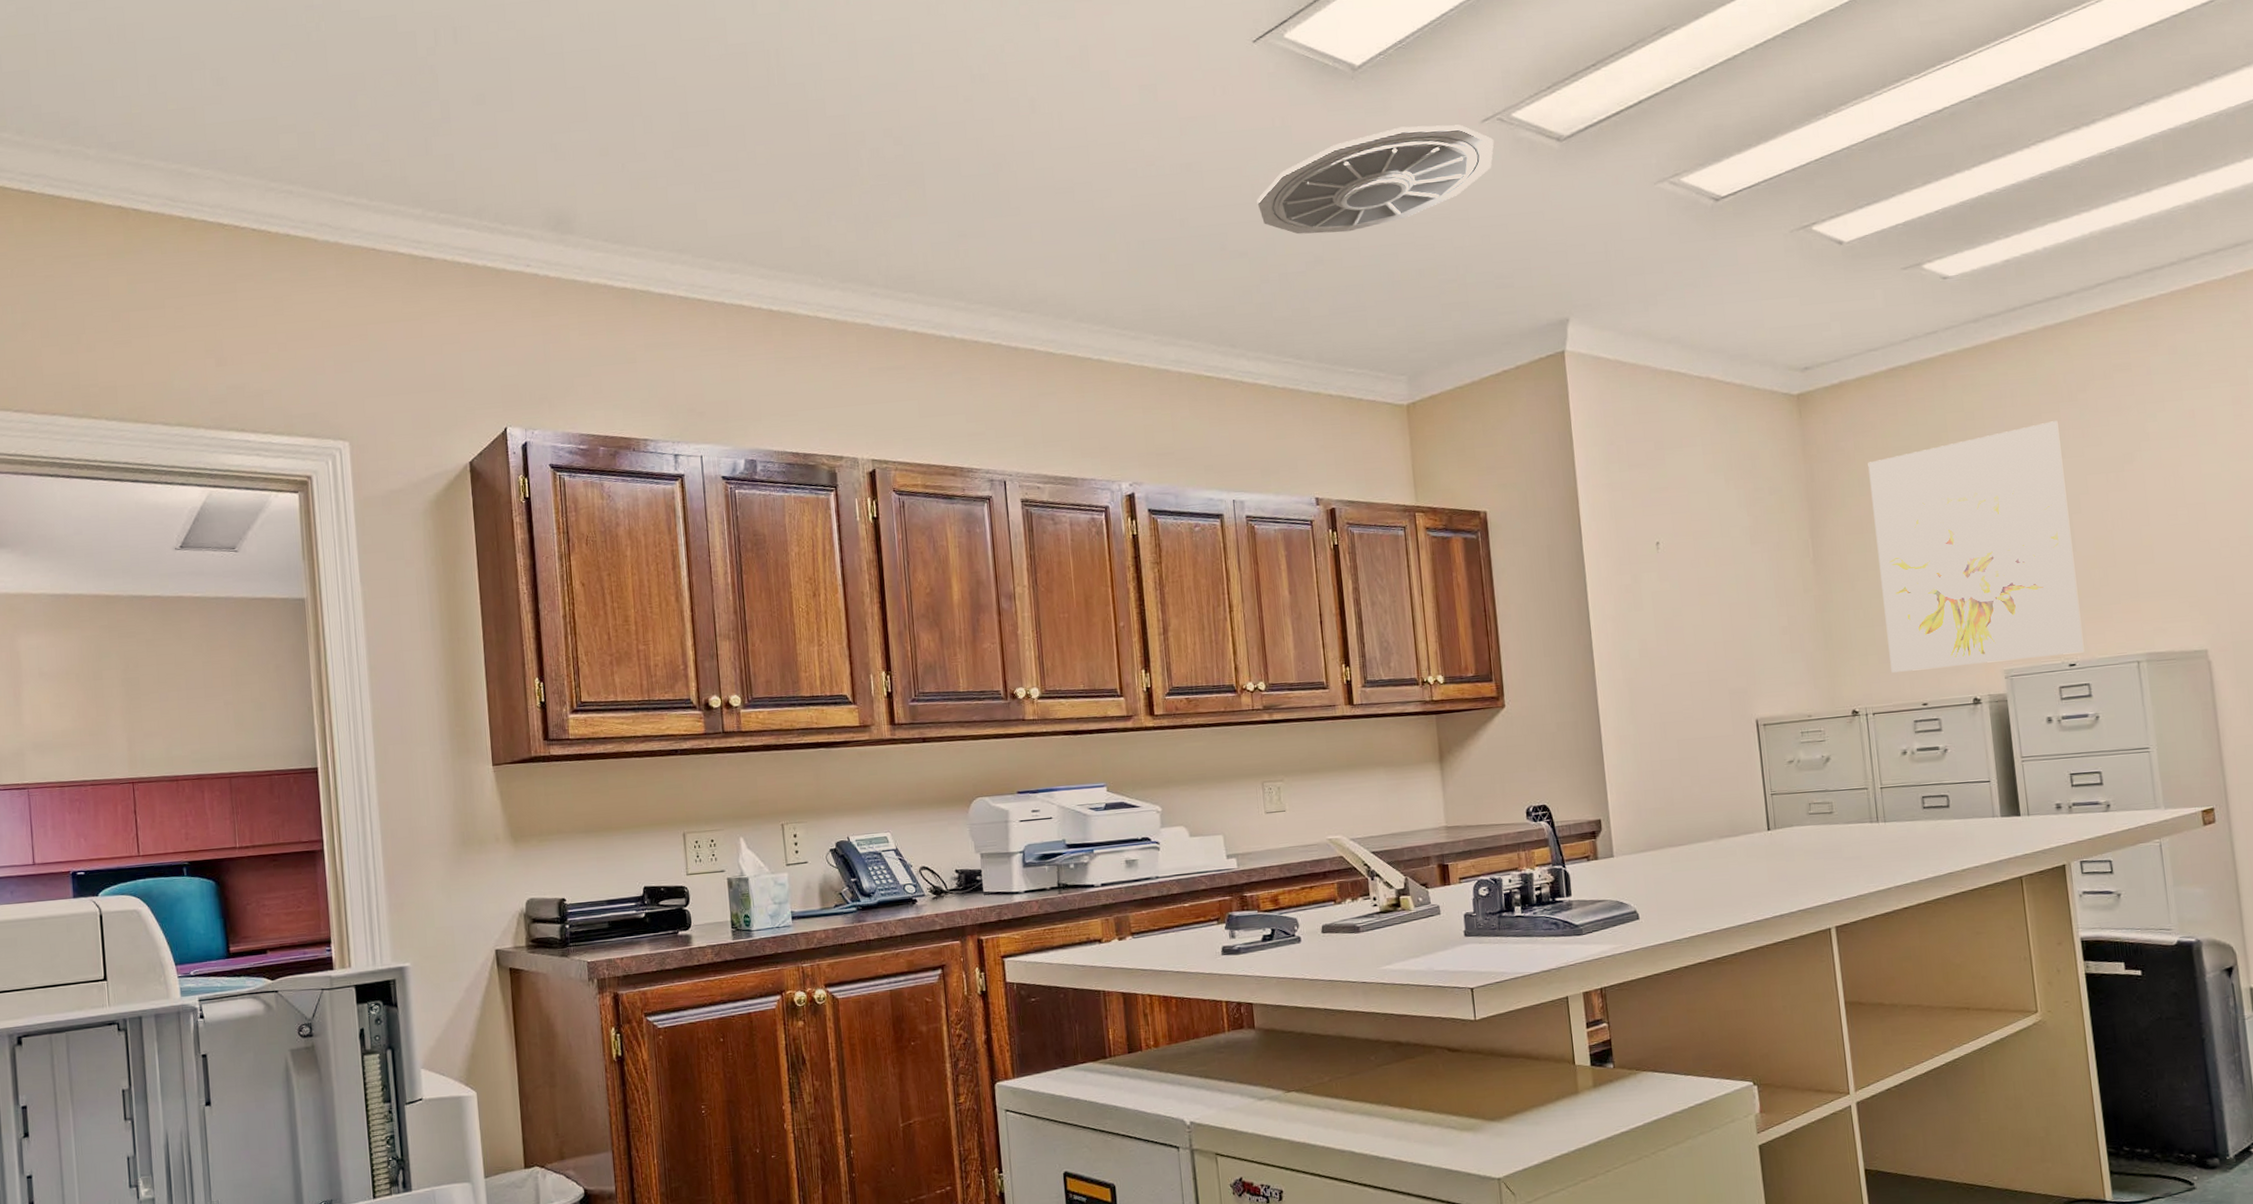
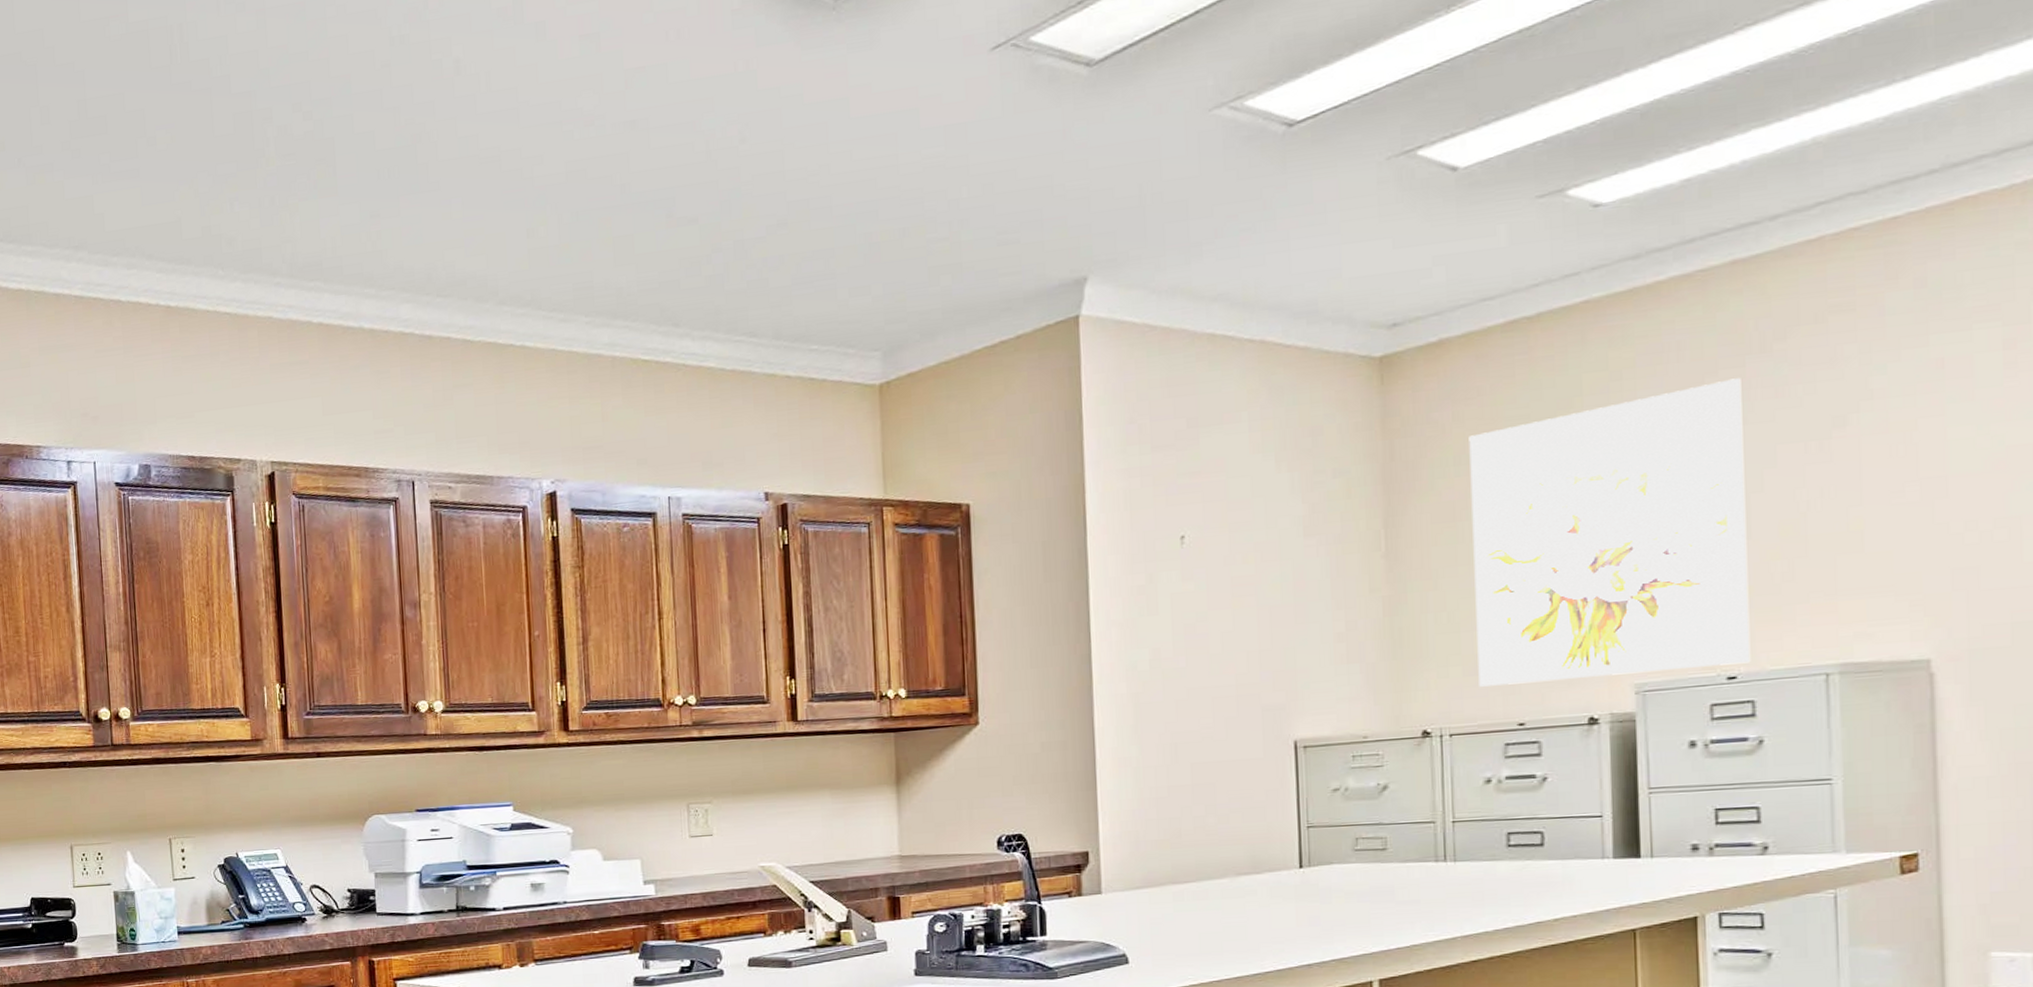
ceiling vent: present [1257,124,1494,235] -> none [712,54,1006,195]

